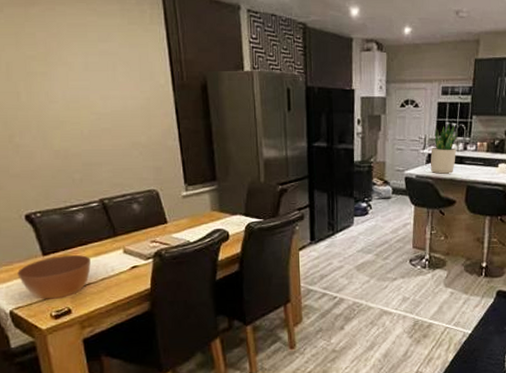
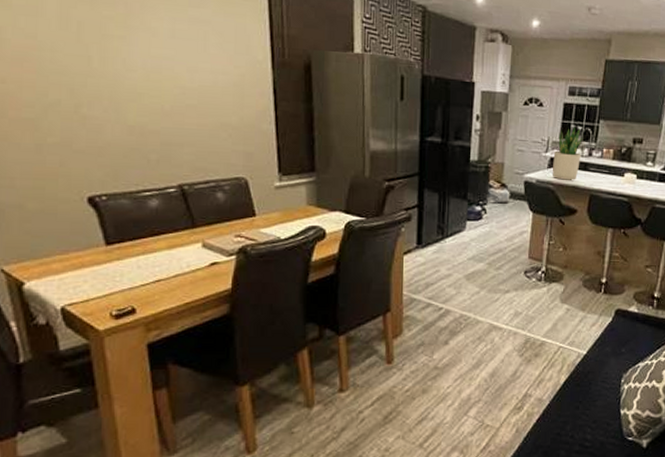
bowl: present [17,254,91,299] -> none [73,245,163,296]

